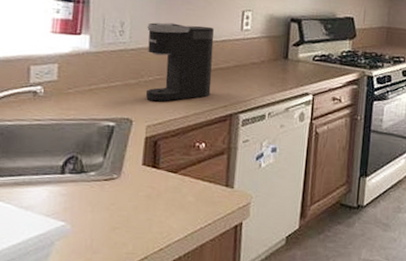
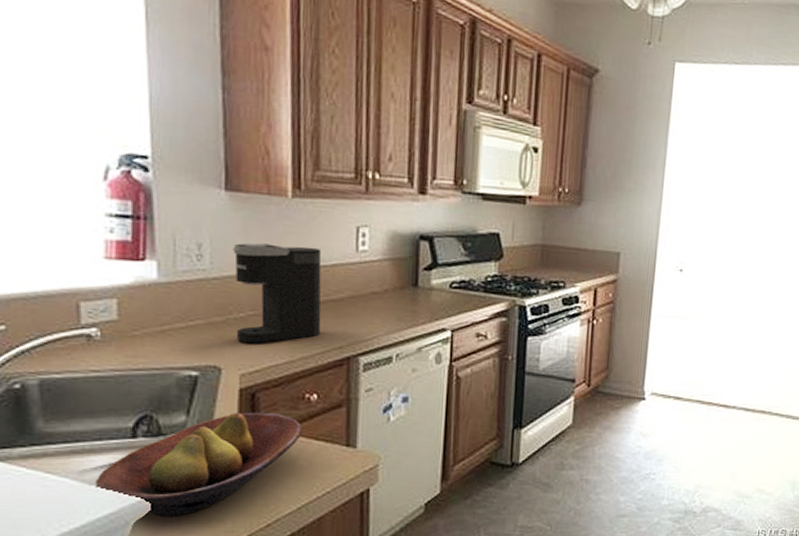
fruit bowl: none [30,156,192,239] -> present [95,412,303,516]

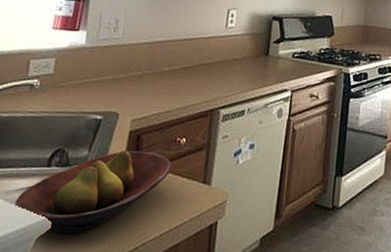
coffee maker: present [233,243,322,344] -> none [133,20,201,96]

